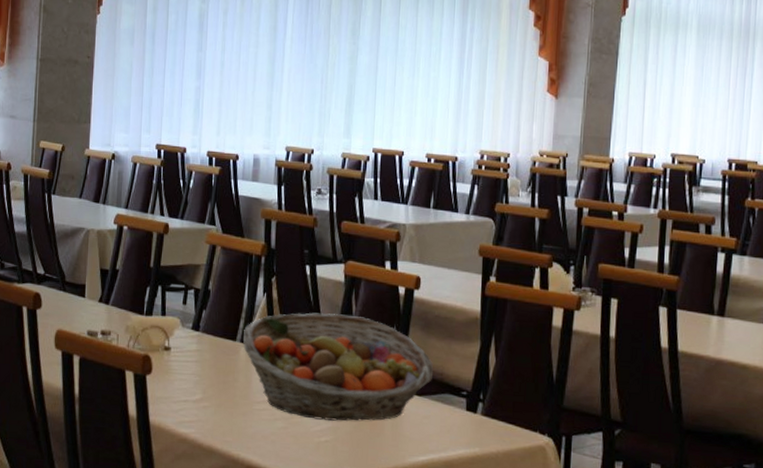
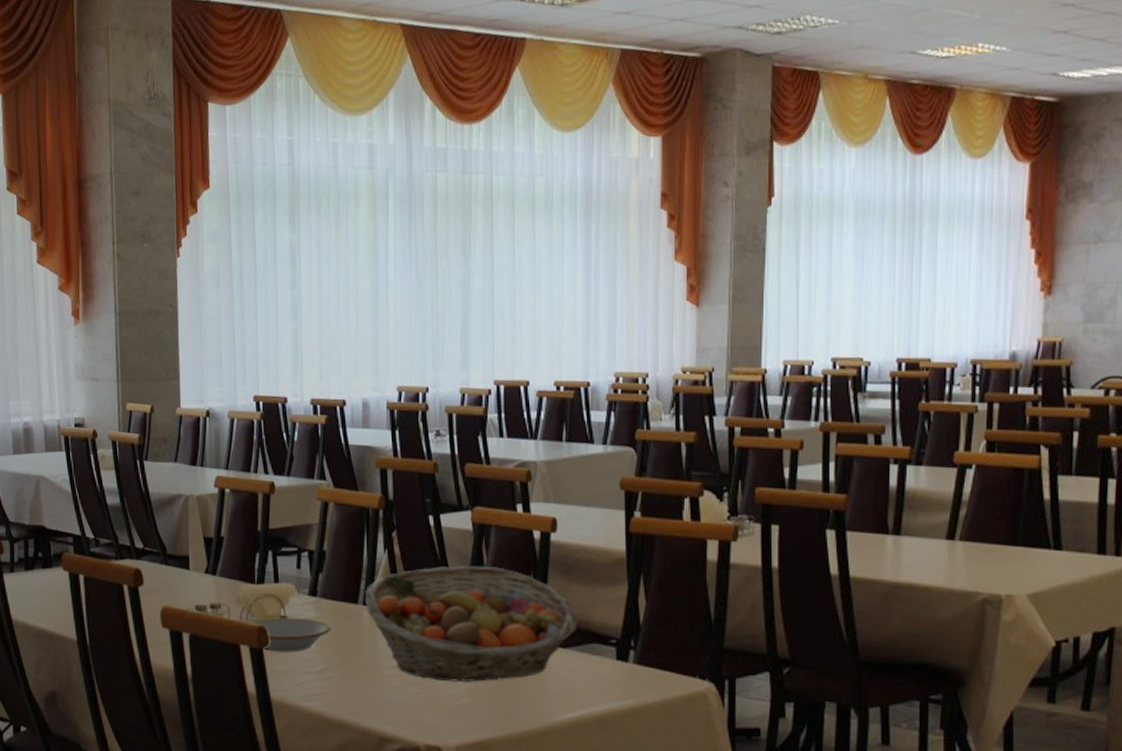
bowl: none [134,347,210,381] -> present [247,617,331,652]

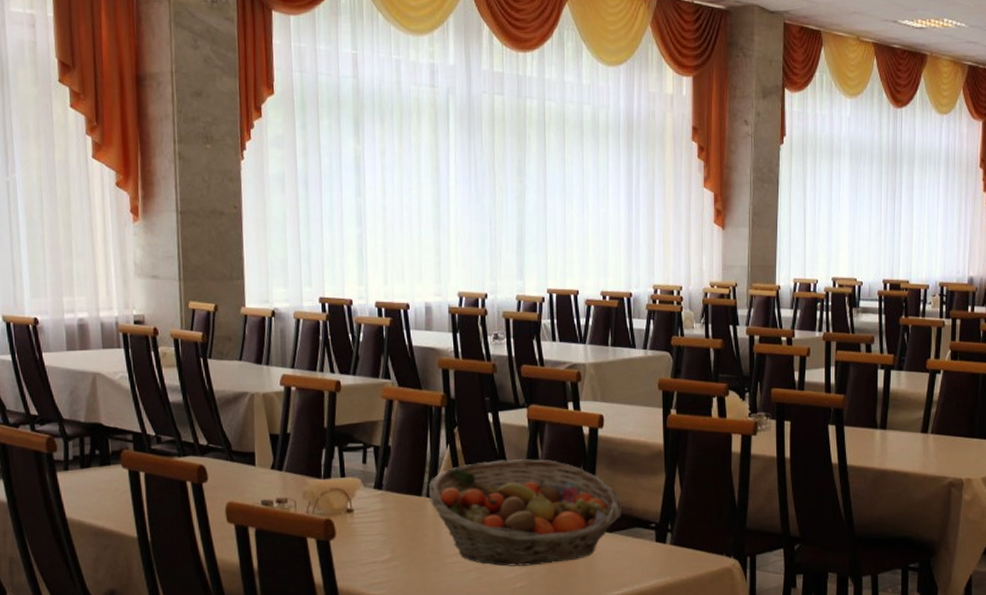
bowl: present [247,617,331,652] -> none [314,510,397,544]

